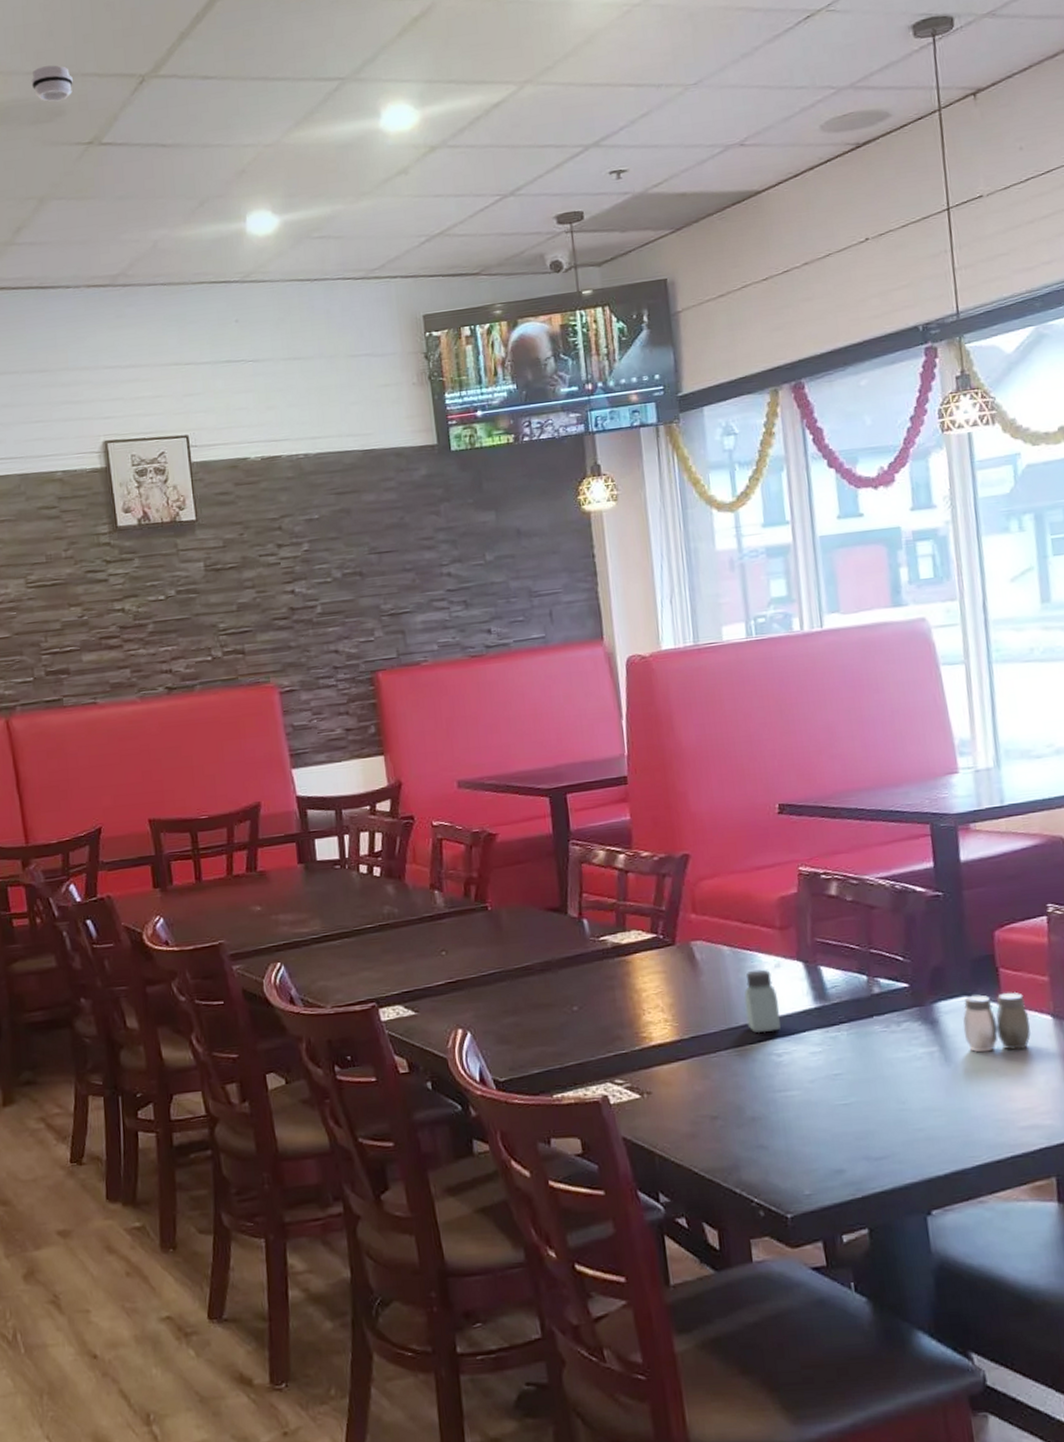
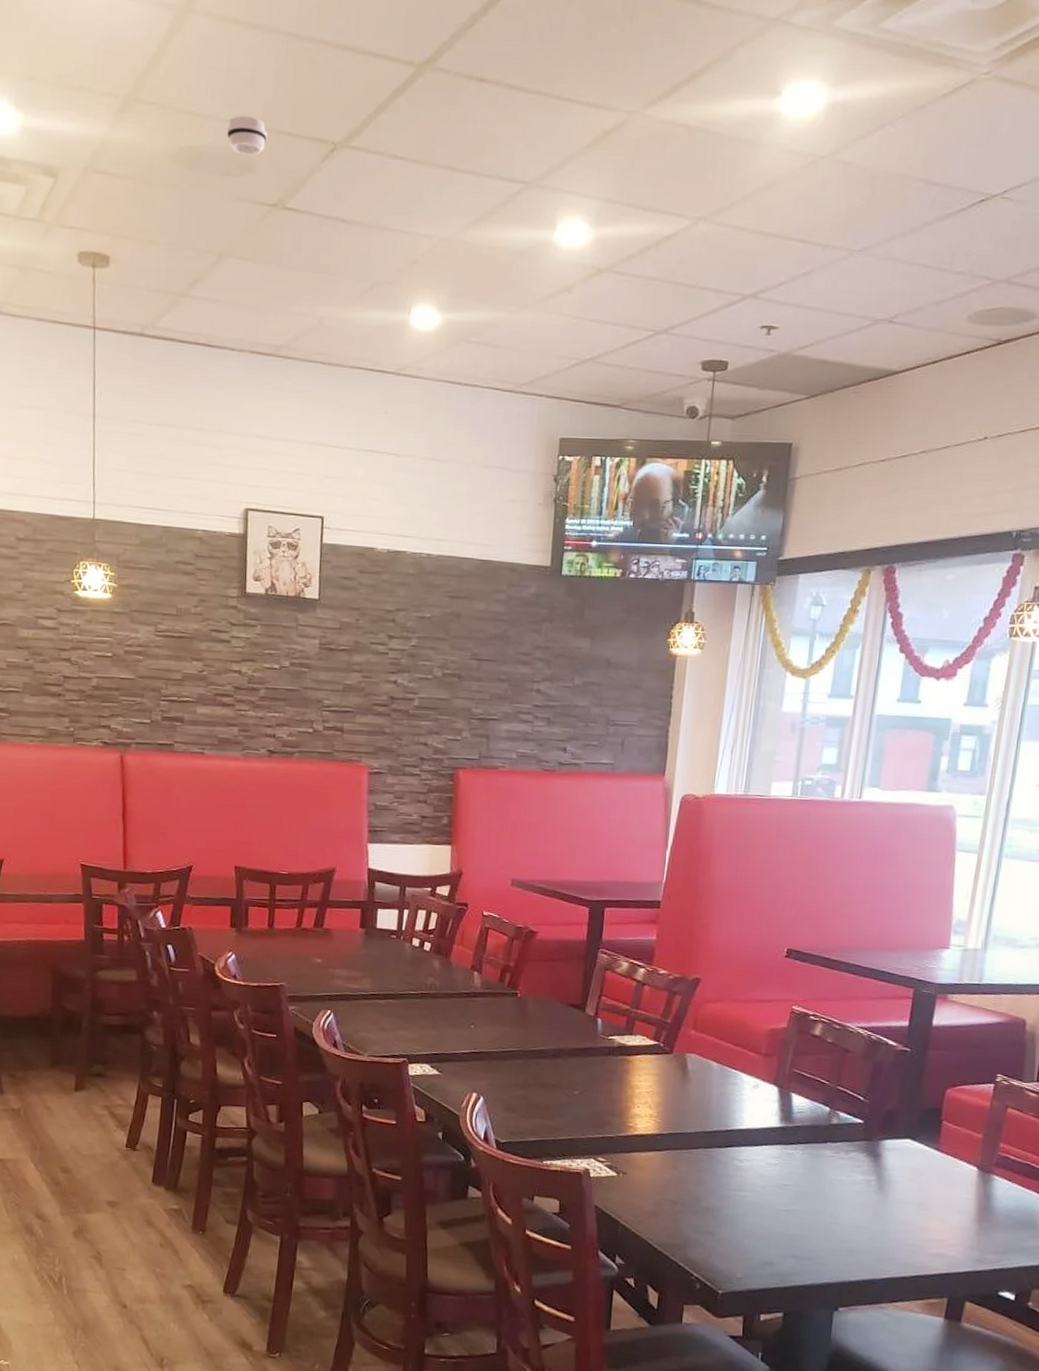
saltshaker: present [744,969,781,1034] -> none [719,1086,750,1141]
salt and pepper shaker: present [963,991,1031,1053] -> none [900,1139,959,1191]

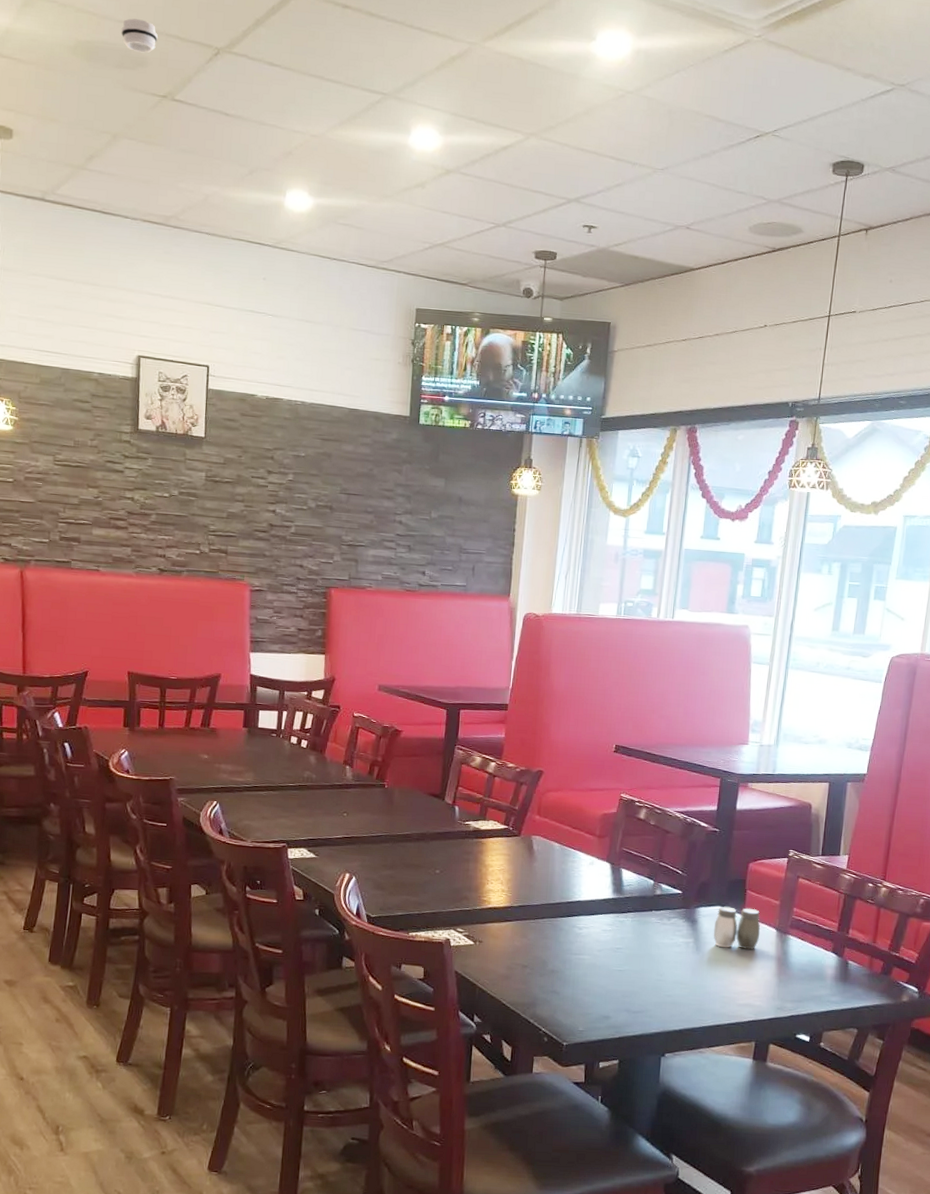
salt and pepper shaker: none [900,1139,959,1191] -> present [713,906,761,950]

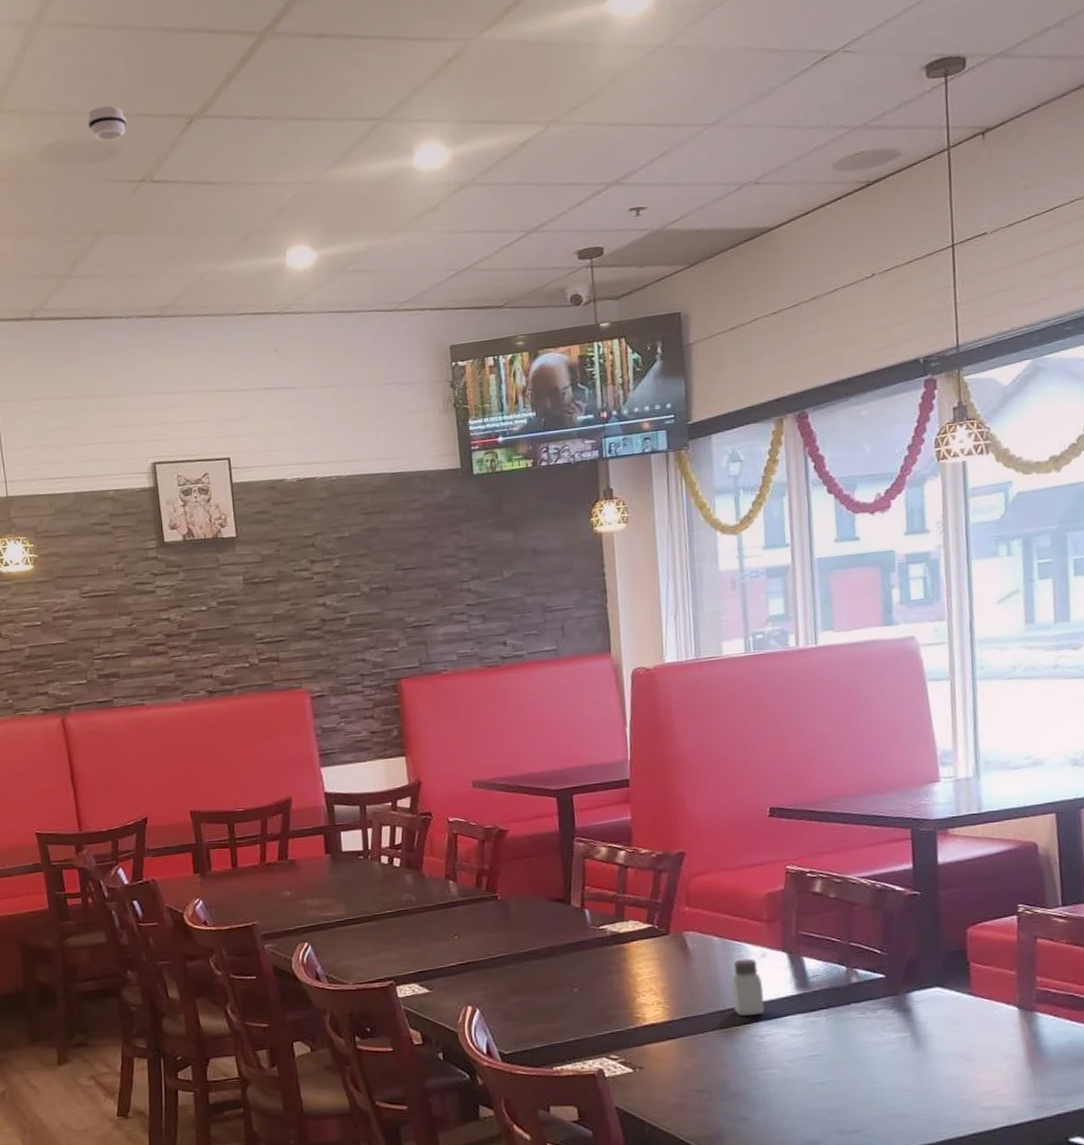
saltshaker: none [561,864,587,911] -> present [731,958,764,1017]
salt and pepper shaker: present [713,906,761,950] -> none [934,984,997,1039]

